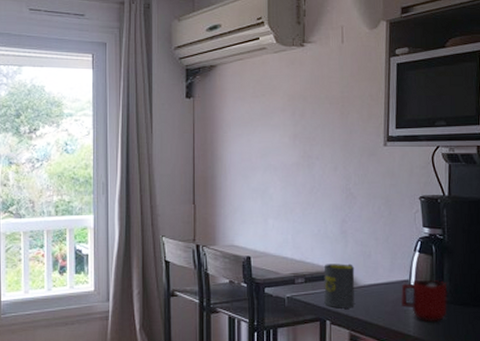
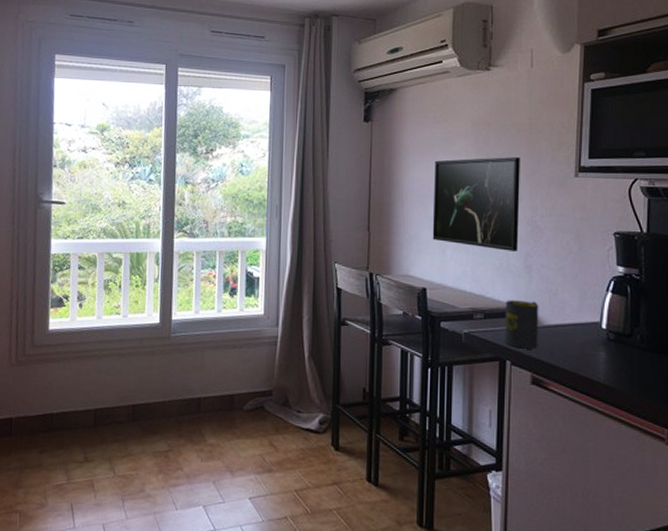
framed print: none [254,129,335,218] -> present [432,157,520,251]
mug: present [400,279,448,323] -> none [589,323,644,371]

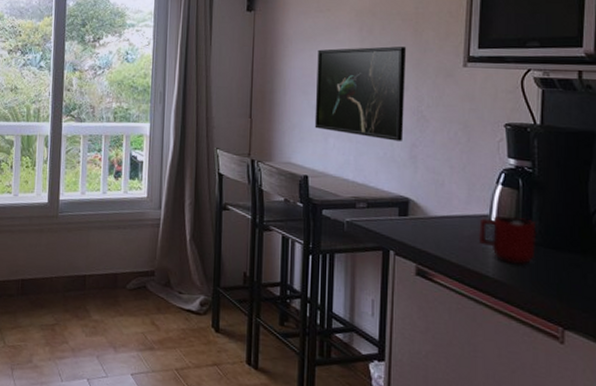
mug: present [505,300,539,349] -> none [388,190,425,240]
mug: none [589,323,644,371] -> present [478,216,537,266]

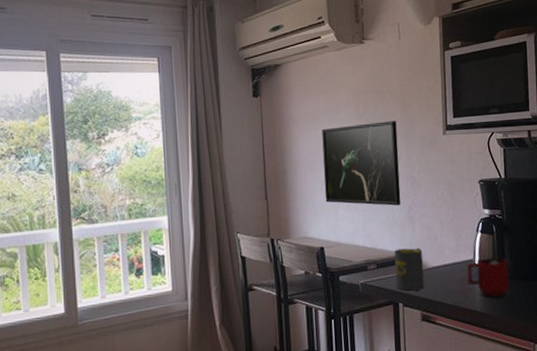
mug: none [388,190,425,240] -> present [394,247,425,291]

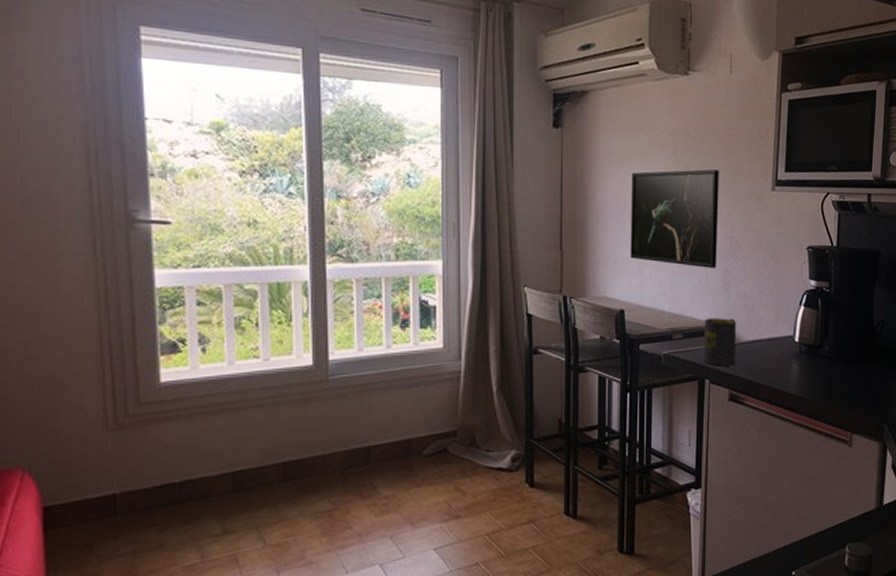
mug: present [466,257,509,298] -> none [783,335,832,380]

